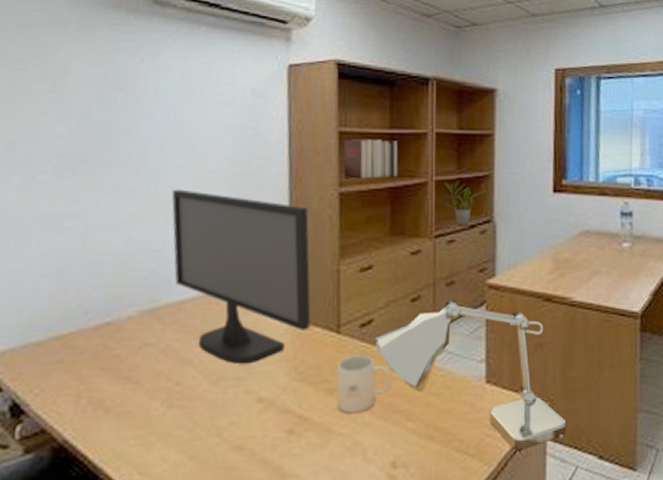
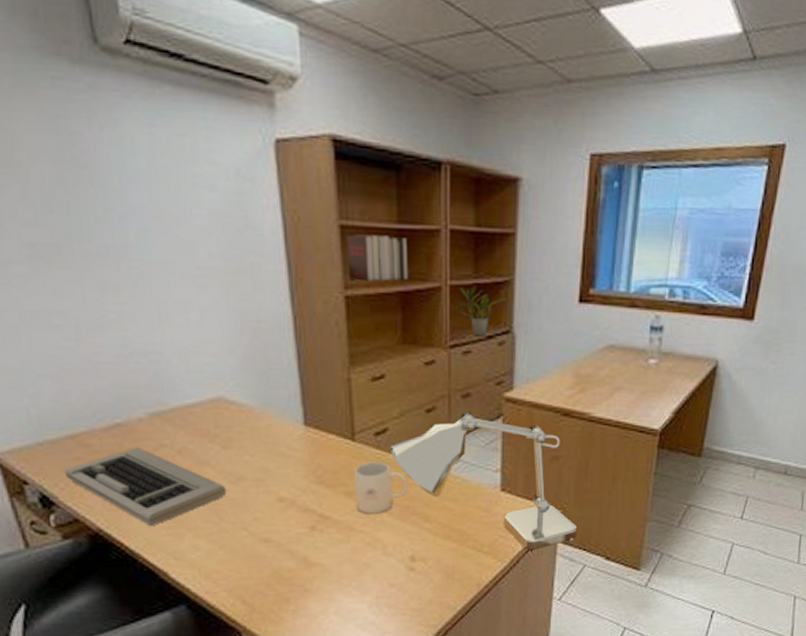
computer keyboard: none [42,347,206,434] -> present [64,447,227,525]
computer monitor: present [171,189,311,363] -> none [161,287,324,466]

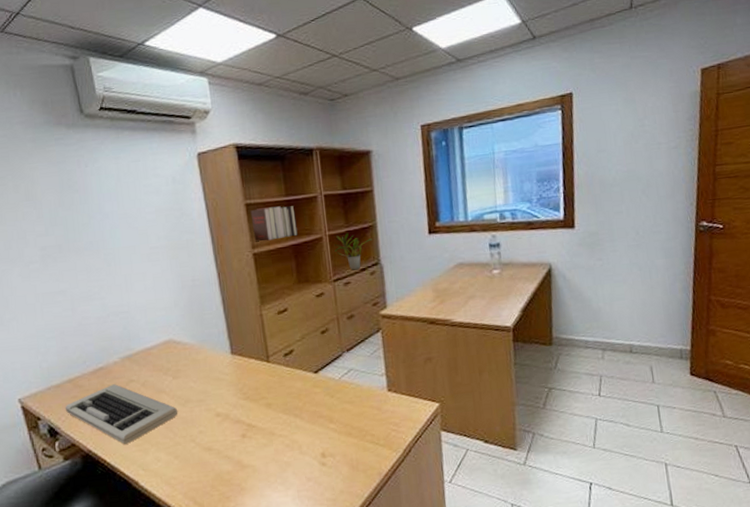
mug: present [353,460,408,514] -> none [270,376,314,421]
desk lamp: present [389,412,578,550] -> none [296,329,457,440]

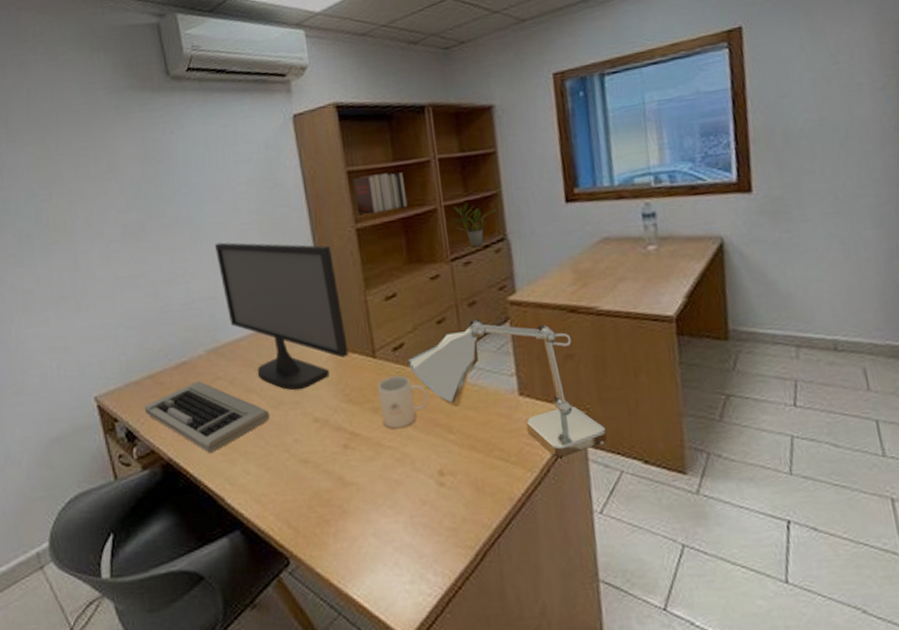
computer monitor: none [127,264,247,390] -> present [214,242,349,390]
mug: none [270,376,314,421] -> present [377,374,429,429]
desk lamp: none [296,329,457,440] -> present [407,319,608,457]

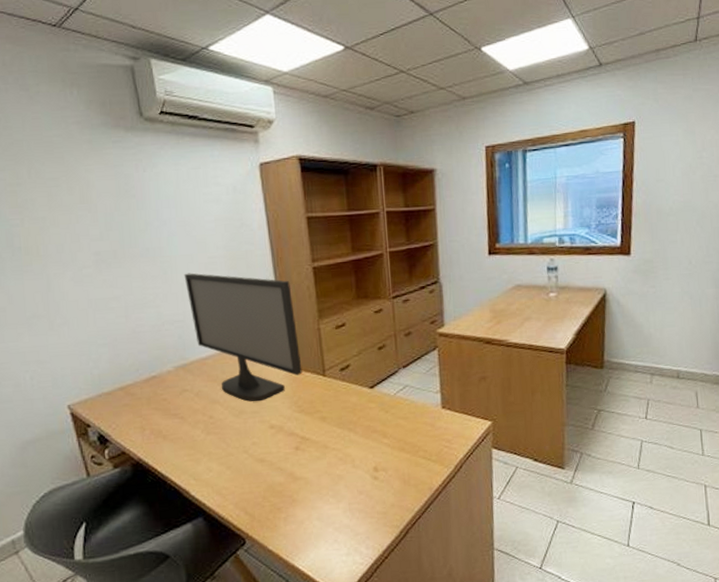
computer keyboard: present [144,381,270,453] -> none [115,393,232,454]
books: present [352,172,408,215] -> none [311,221,359,256]
mug: present [377,374,429,429] -> none [326,390,368,434]
desk lamp: present [407,319,608,457] -> none [352,346,508,457]
potted plant: present [450,202,497,248] -> none [394,249,433,288]

